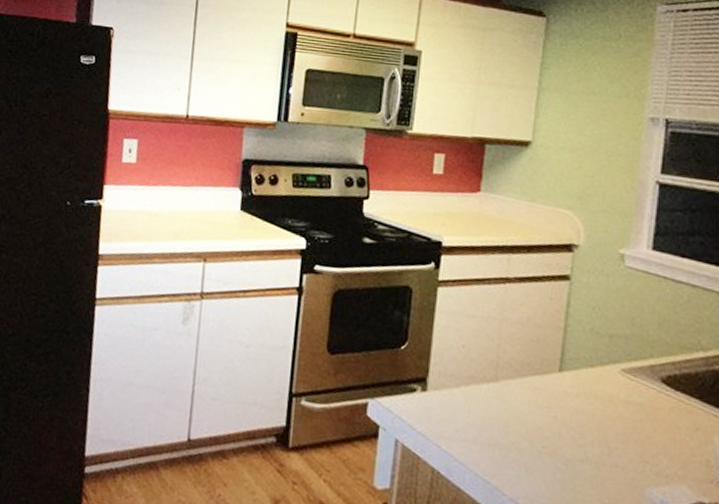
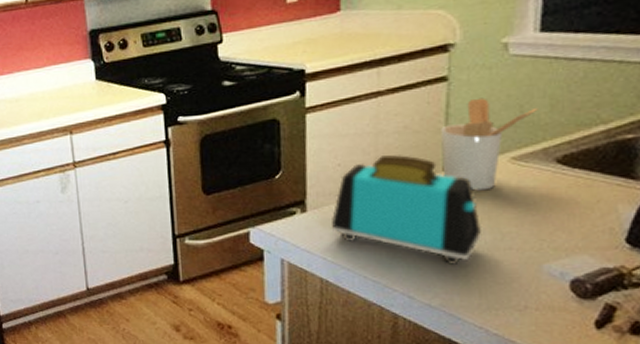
toaster: none [450,344,592,475] -> present [332,155,482,264]
utensil holder: none [558,303,648,399] -> present [441,97,538,191]

